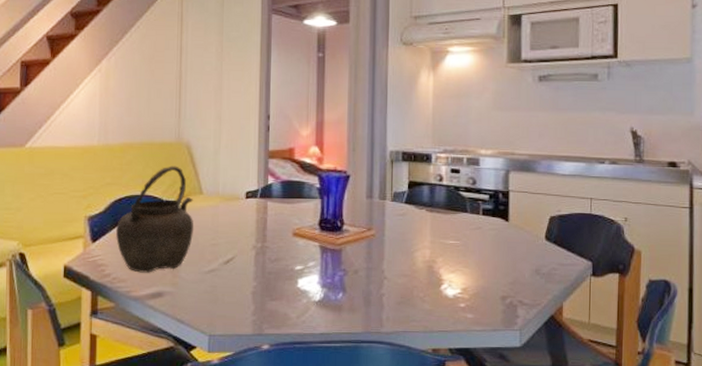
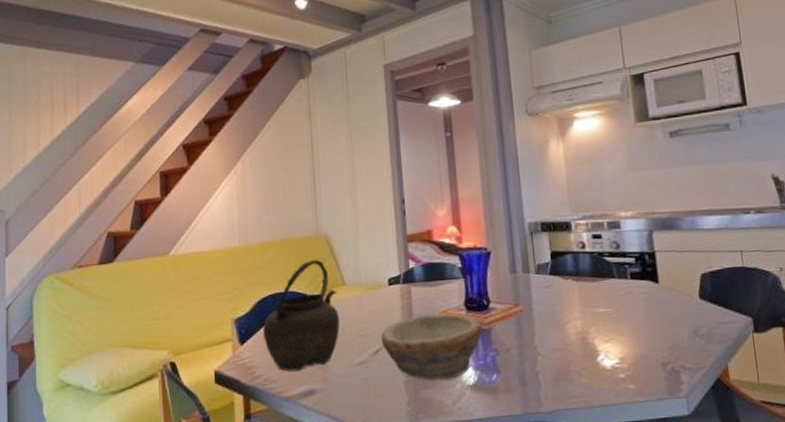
bowl: none [233,230,333,294] -> present [380,314,482,380]

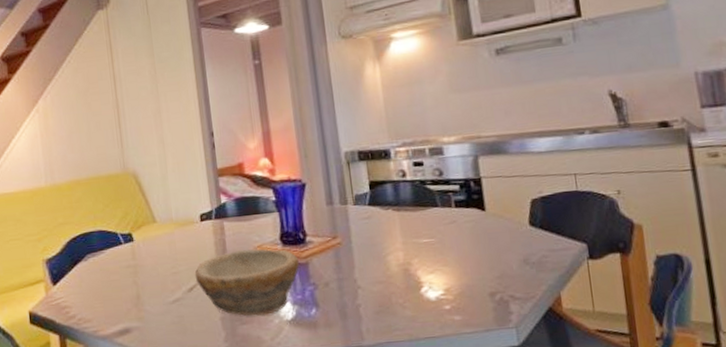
kettle: present [263,259,340,372] -> none [74,197,153,311]

